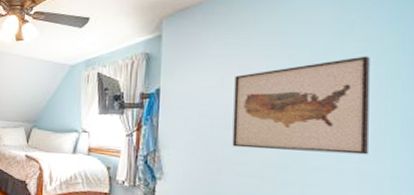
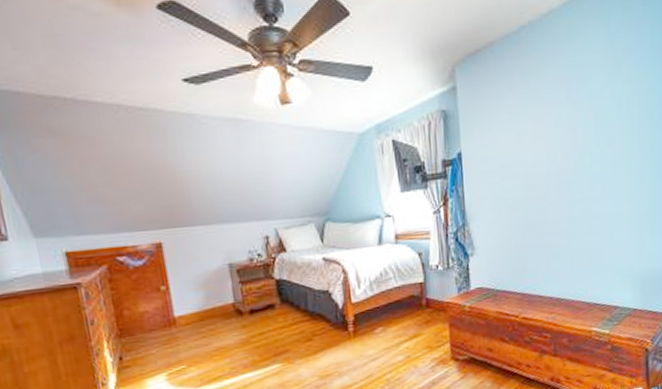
wall art: present [232,56,370,155] -> none [530,98,634,208]

